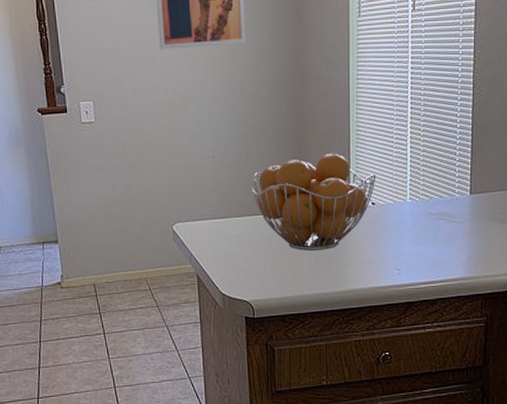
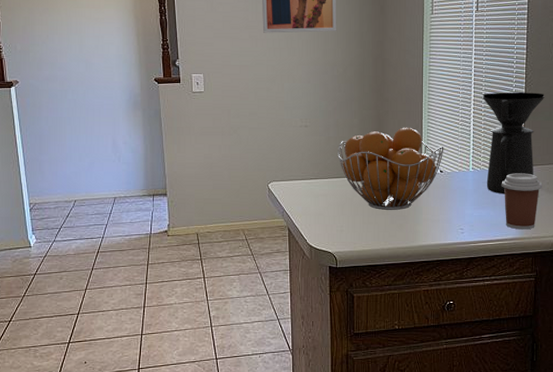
coffee maker: none [421,105,497,228] -> present [482,92,545,194]
coffee cup: none [444,201,494,268] -> present [501,173,543,230]

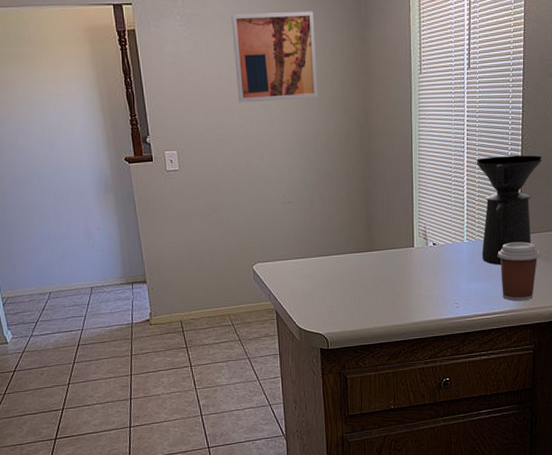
fruit basket: present [338,127,444,210] -> none [324,198,437,287]

